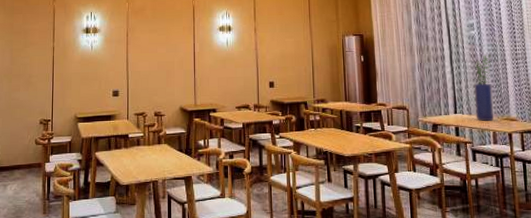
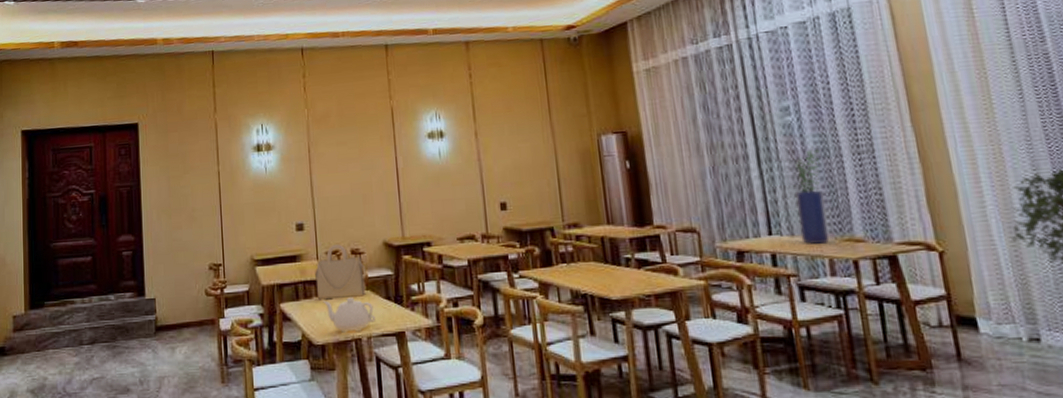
handbag: none [125,108,165,151] -> present [315,244,366,300]
teapot: none [129,149,170,176] -> present [322,297,376,333]

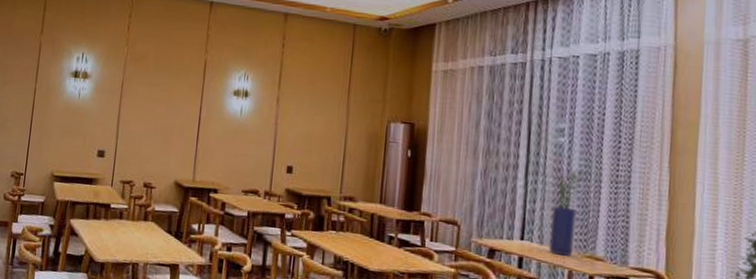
handbag: present [315,244,366,300] -> none [106,175,155,226]
teapot: present [322,297,376,333] -> none [109,223,155,258]

